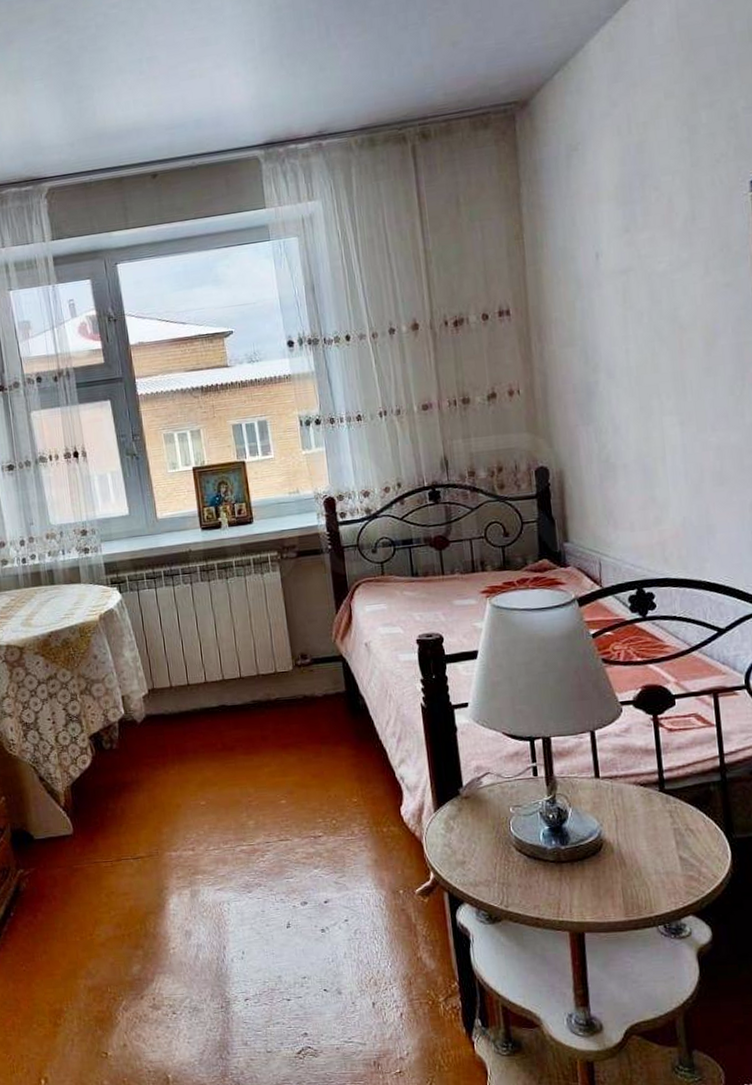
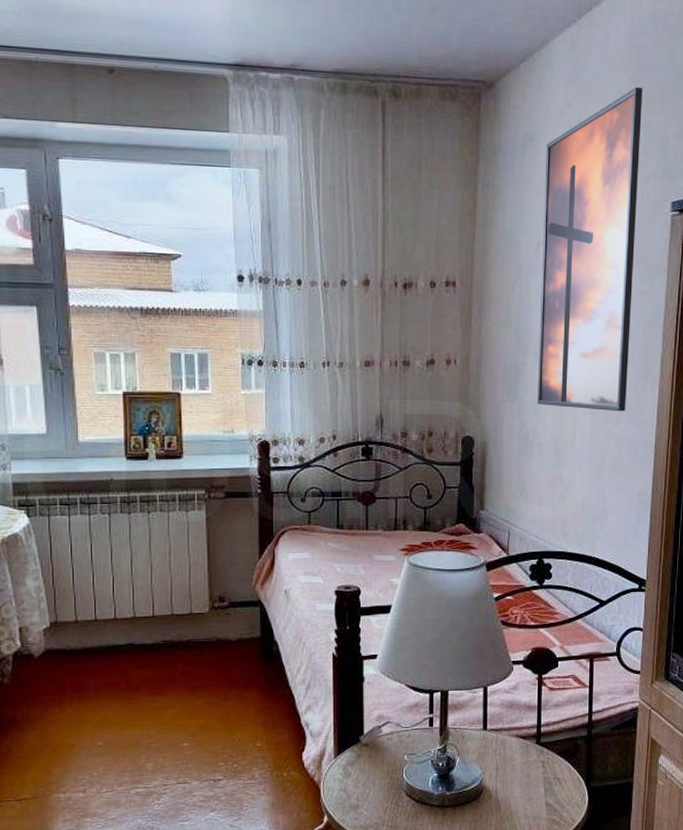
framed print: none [593,66,723,424] -> present [536,86,643,412]

